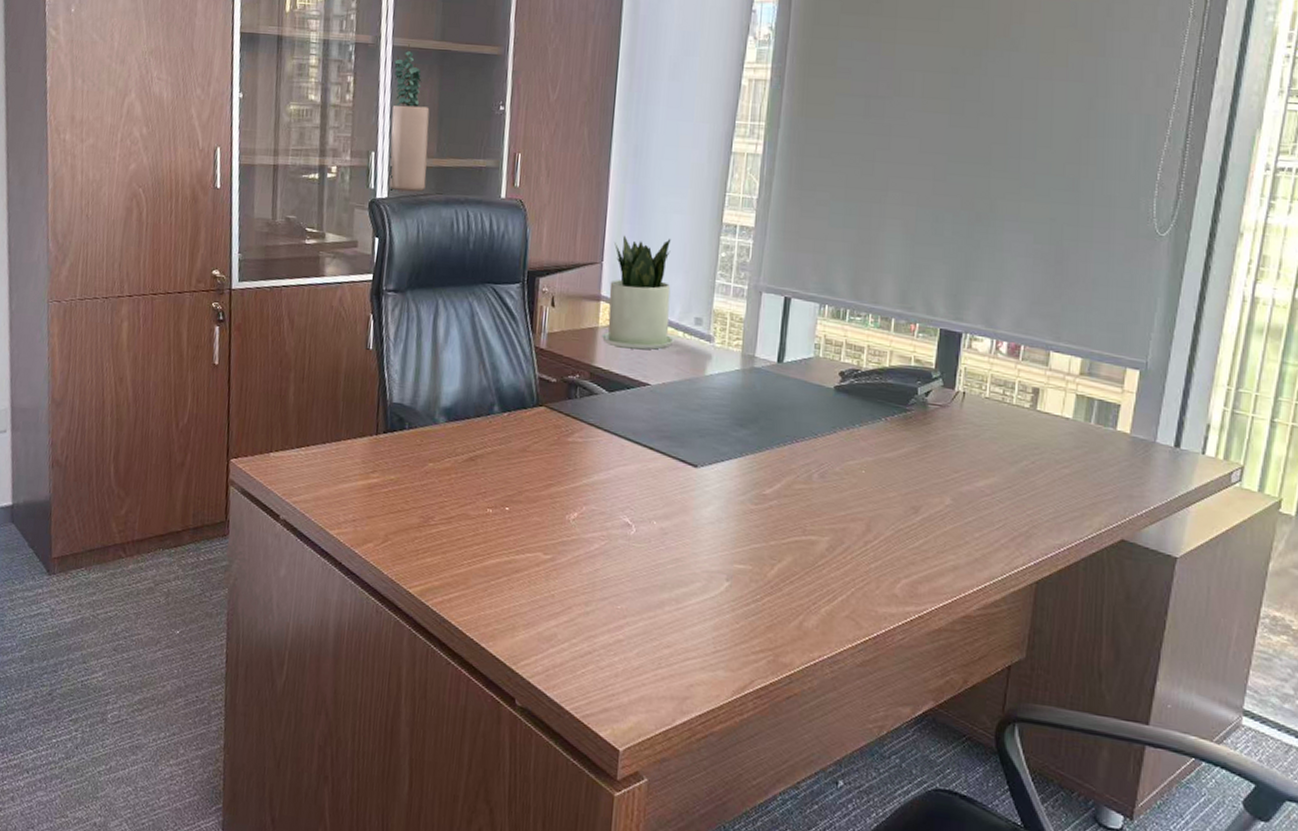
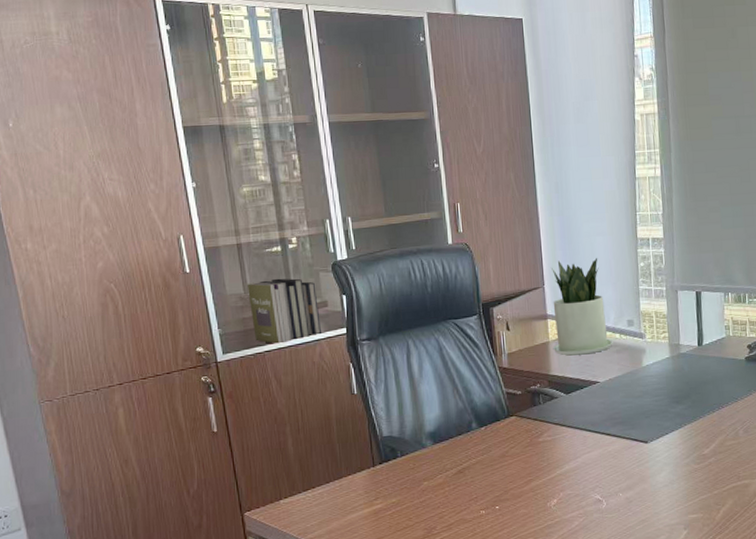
books: none [274,208,348,280] -> present [247,278,321,344]
vase: present [389,43,430,192] -> none [333,118,380,252]

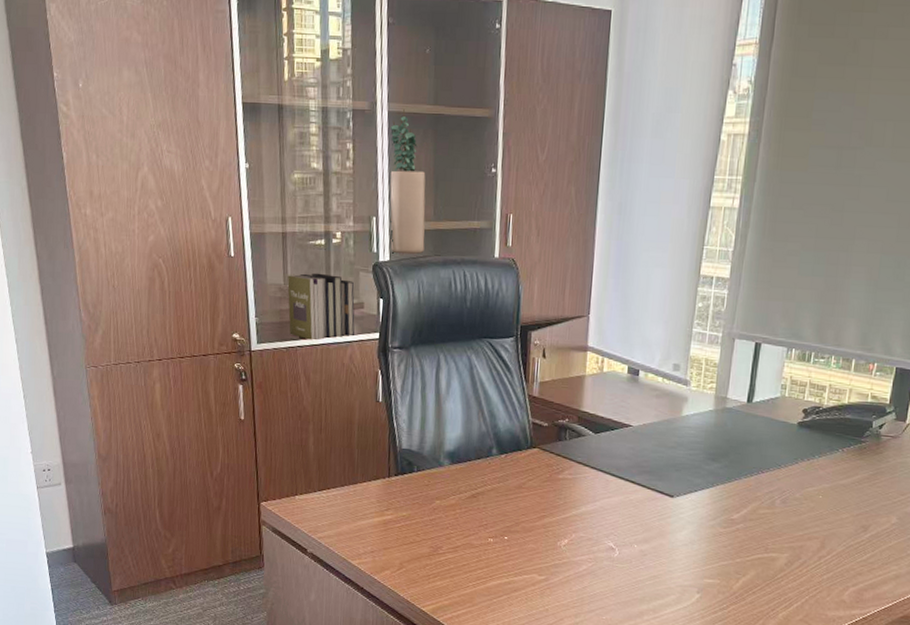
vase: none [333,118,380,252] -> present [390,108,426,255]
planter: present [552,258,613,356] -> none [588,289,654,395]

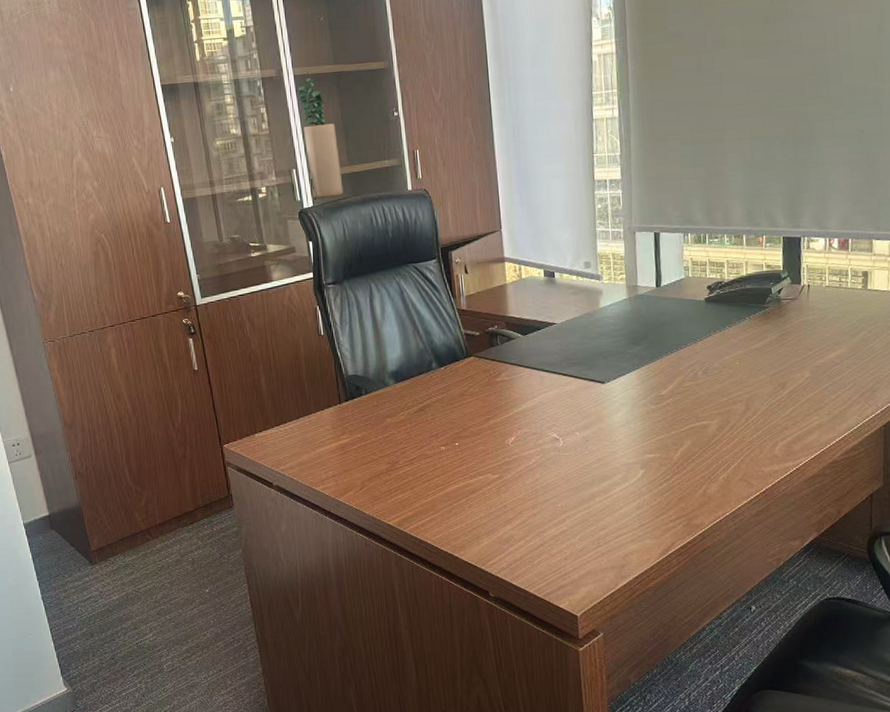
books: present [287,273,355,341] -> none [222,226,290,288]

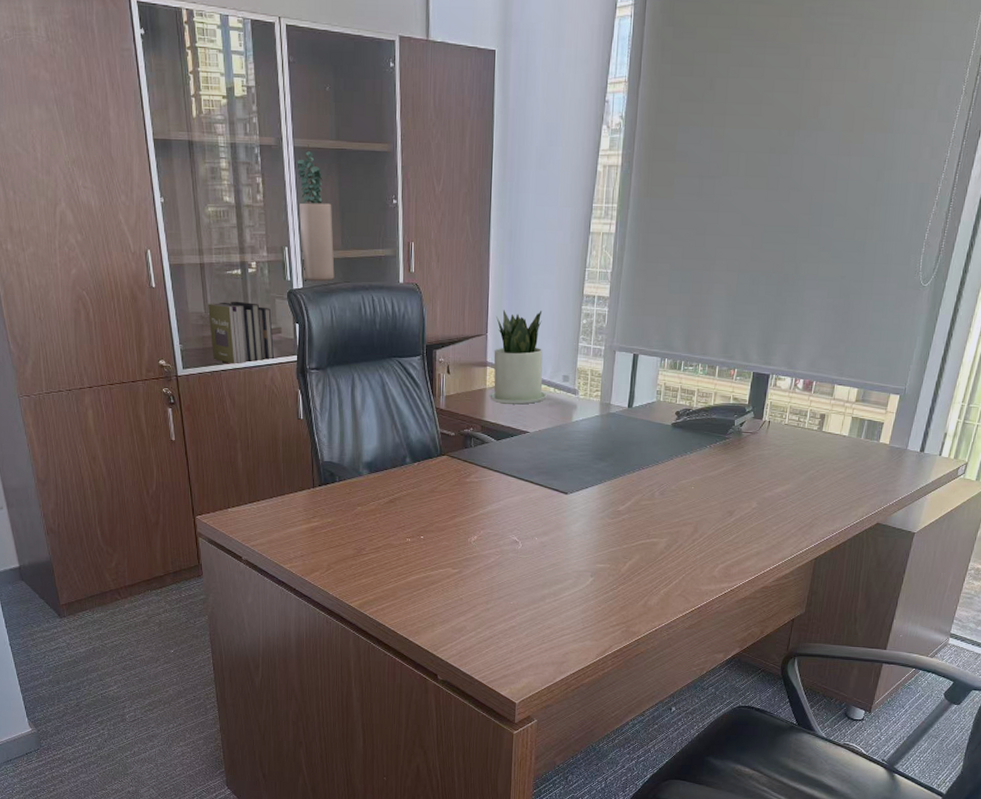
books: none [222,226,290,288] -> present [208,301,274,364]
planter: none [509,201,570,298] -> present [489,310,547,405]

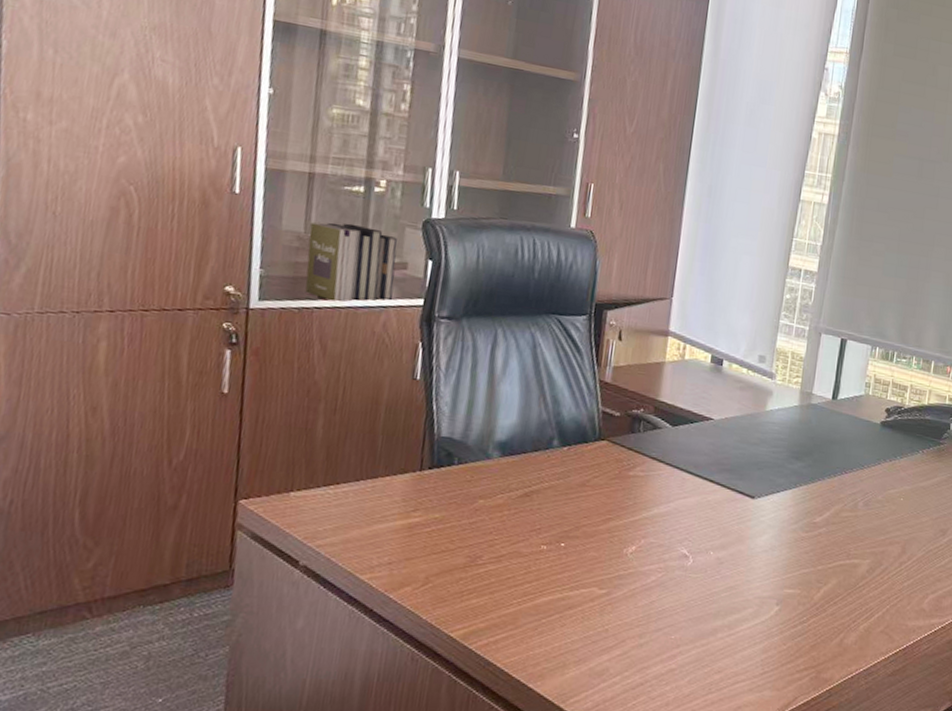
vase: present [297,144,335,282] -> none [447,57,497,215]
planter: present [489,310,547,405] -> none [667,273,740,386]

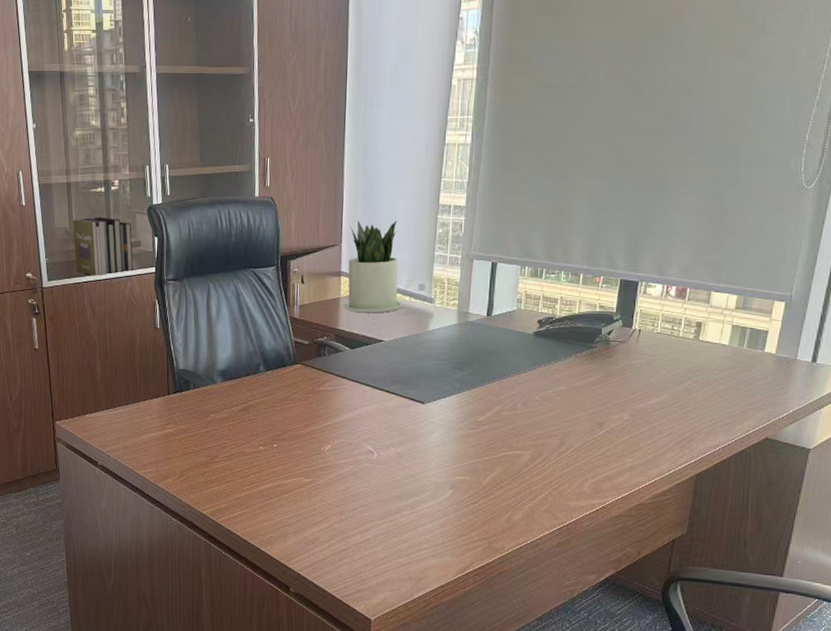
planter: none [667,273,740,386] -> present [343,220,402,314]

